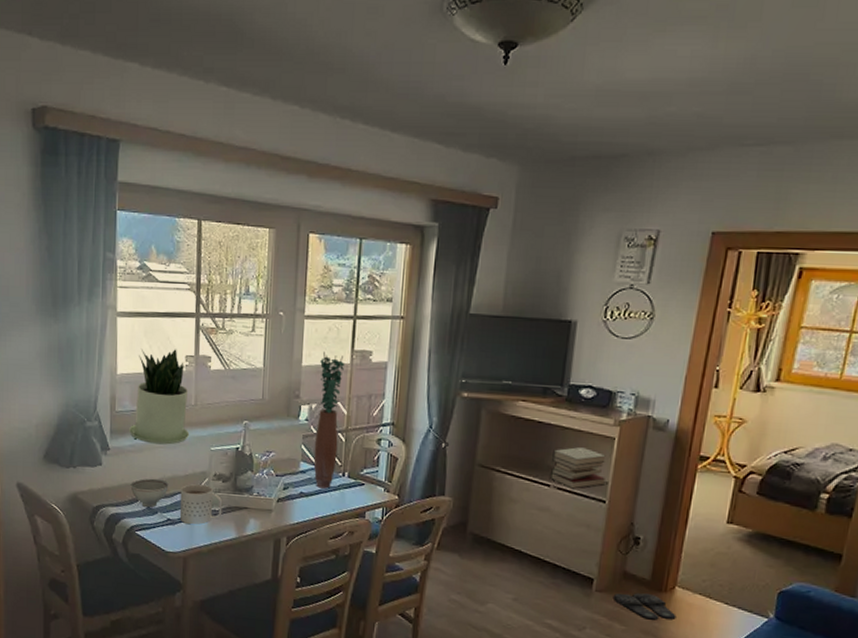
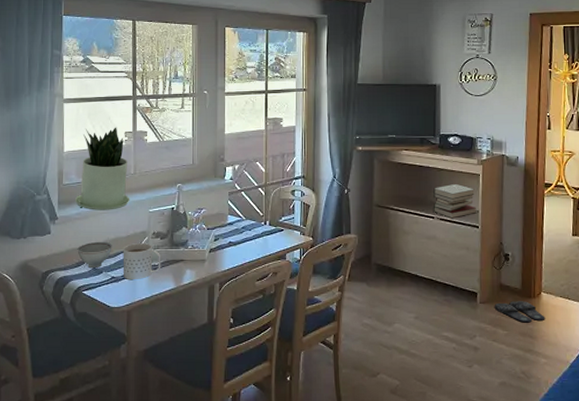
vase: present [313,352,344,489] -> none [239,121,260,237]

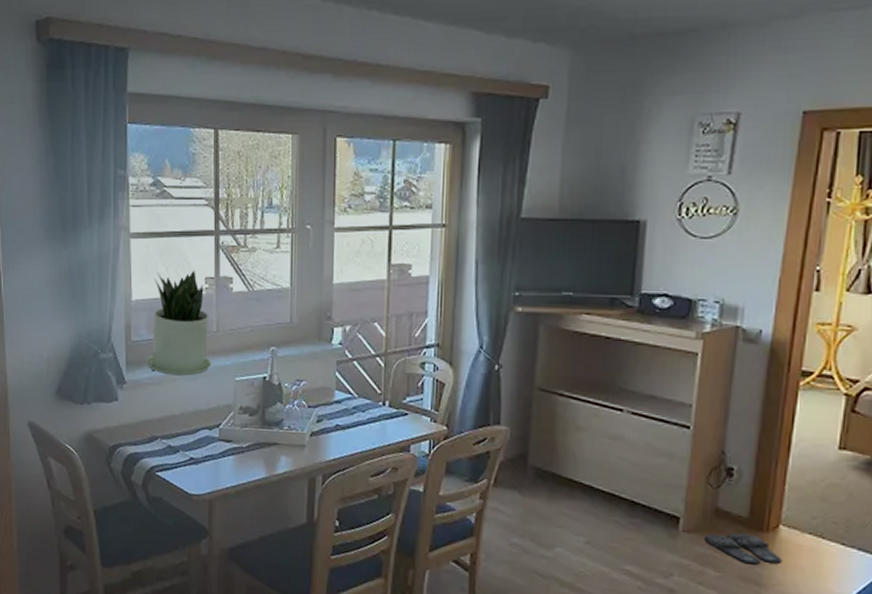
bowl: present [77,241,112,269] -> none [149,413,191,446]
mug: present [122,242,161,280] -> none [203,418,250,464]
books: present [433,184,476,219] -> none [621,365,688,414]

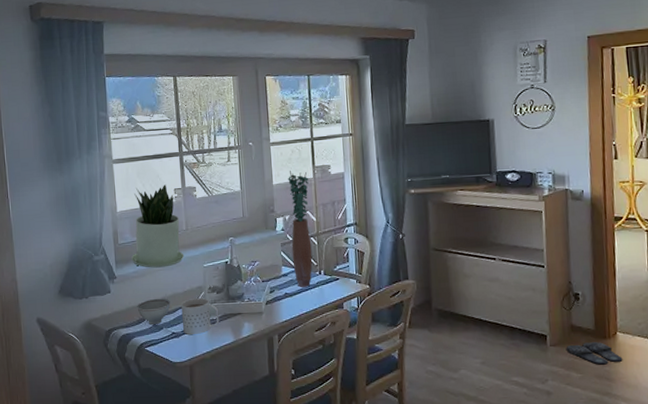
bowl: none [149,413,191,446] -> present [137,298,171,325]
mug: none [203,418,250,464] -> present [181,297,220,335]
vase: none [349,267,380,420] -> present [288,171,313,287]

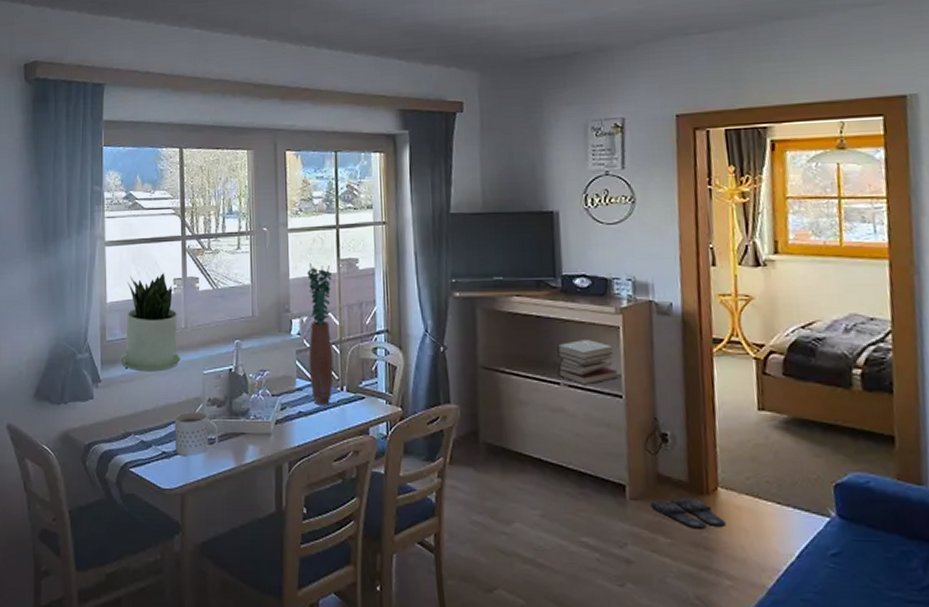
bowl: present [137,298,171,325] -> none [123,409,162,441]
books: none [493,223,541,259] -> present [557,340,618,385]

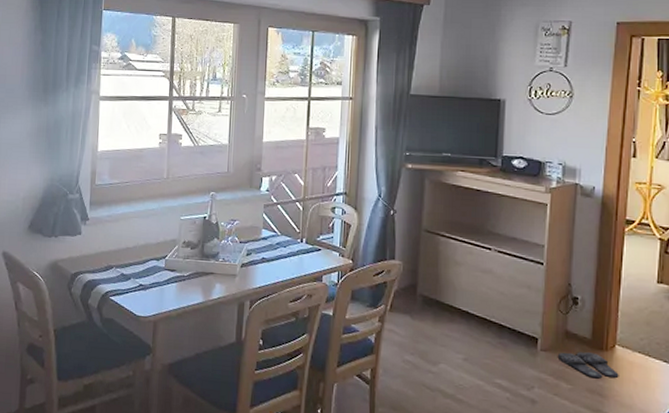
planter: present [119,273,181,372] -> none [106,128,162,215]
mug: present [174,410,219,457] -> none [151,251,191,290]
vase: present [307,263,334,406] -> none [274,129,300,254]
books: present [557,340,618,385] -> none [490,213,541,252]

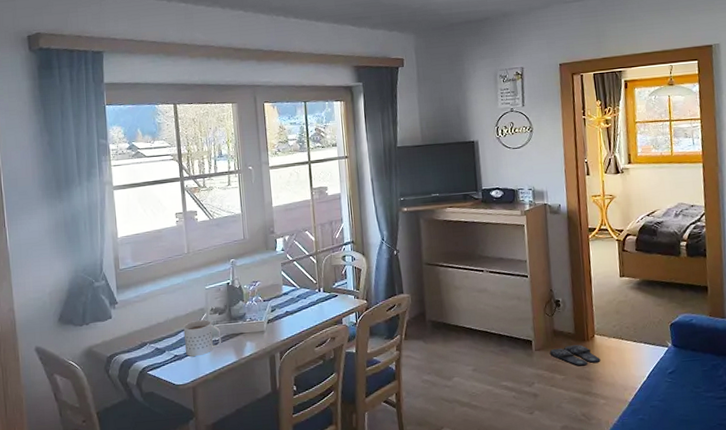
mug: none [151,251,191,290] -> present [183,319,222,357]

